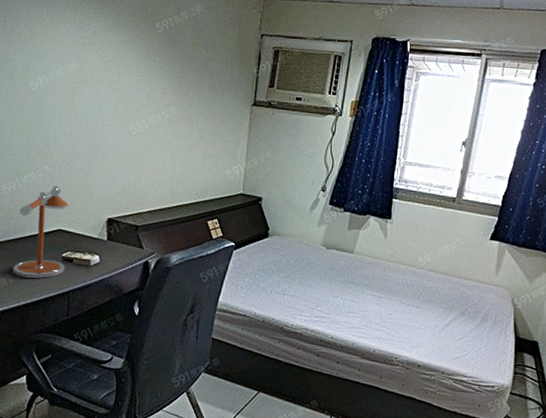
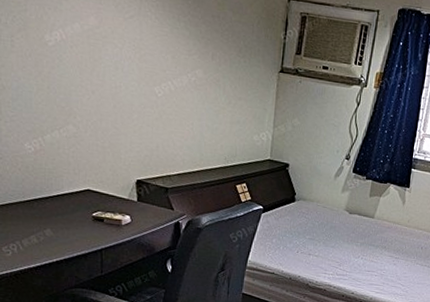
desk lamp: present [12,186,69,278] -> none [42,146,96,236]

